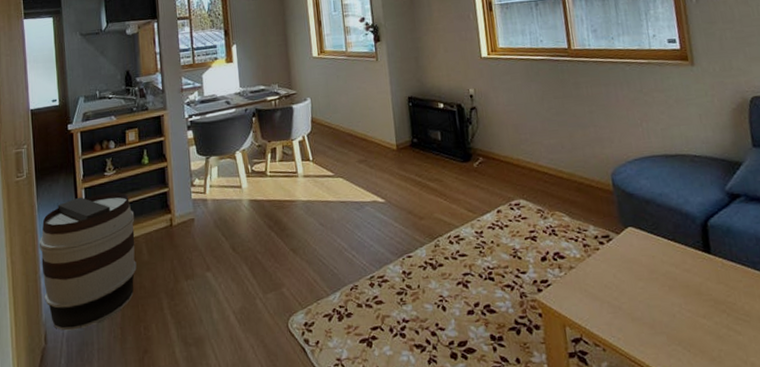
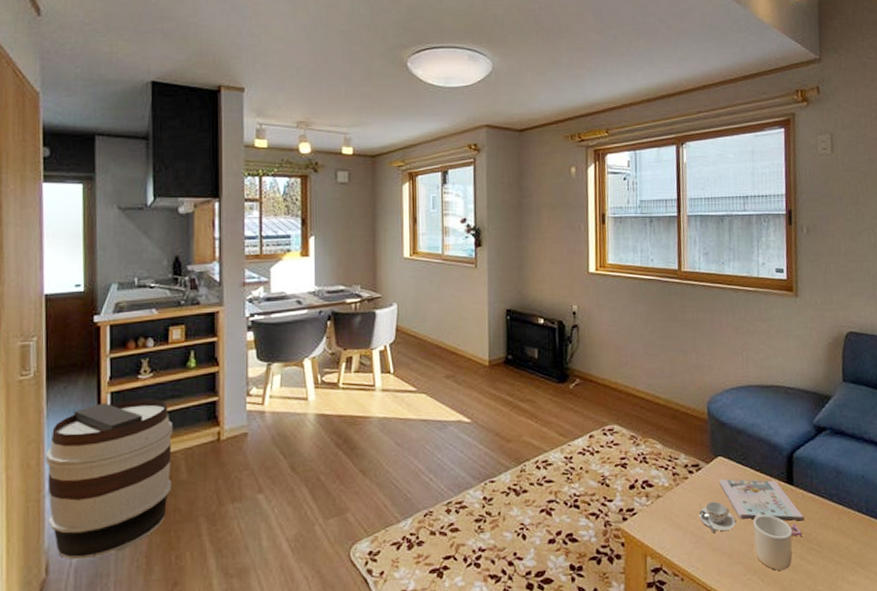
teacup: none [614,271,654,303] -> present [699,501,735,533]
magazine: none [631,249,726,306] -> present [719,479,803,536]
mug: none [671,283,719,341] -> present [753,514,793,571]

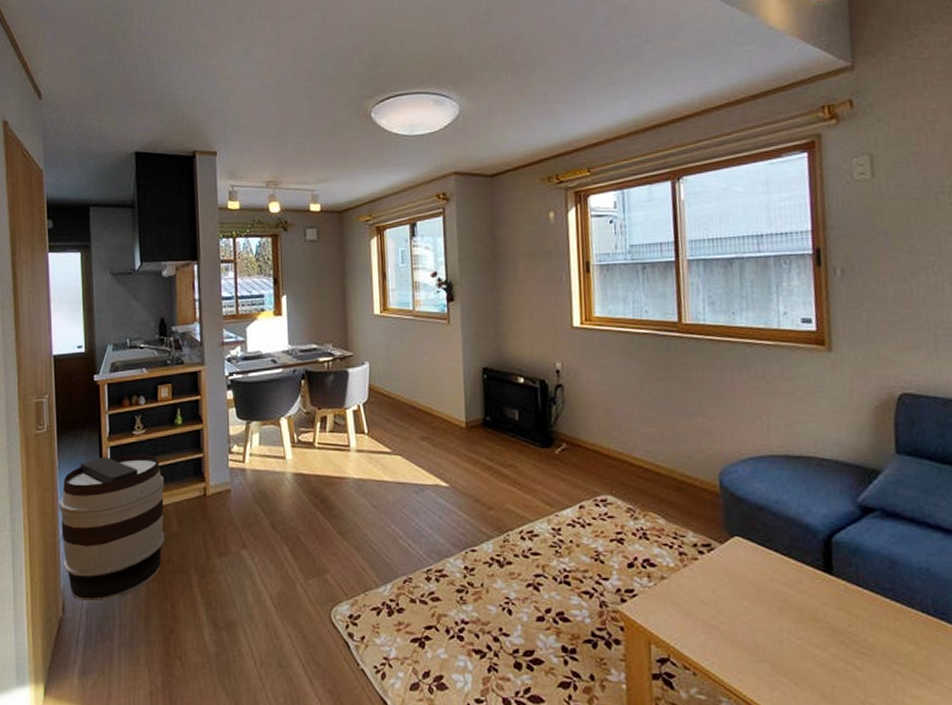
teacup: present [699,501,735,533] -> none [713,587,759,623]
magazine: present [719,479,803,536] -> none [736,562,848,635]
mug: present [753,514,793,571] -> none [781,606,835,674]

